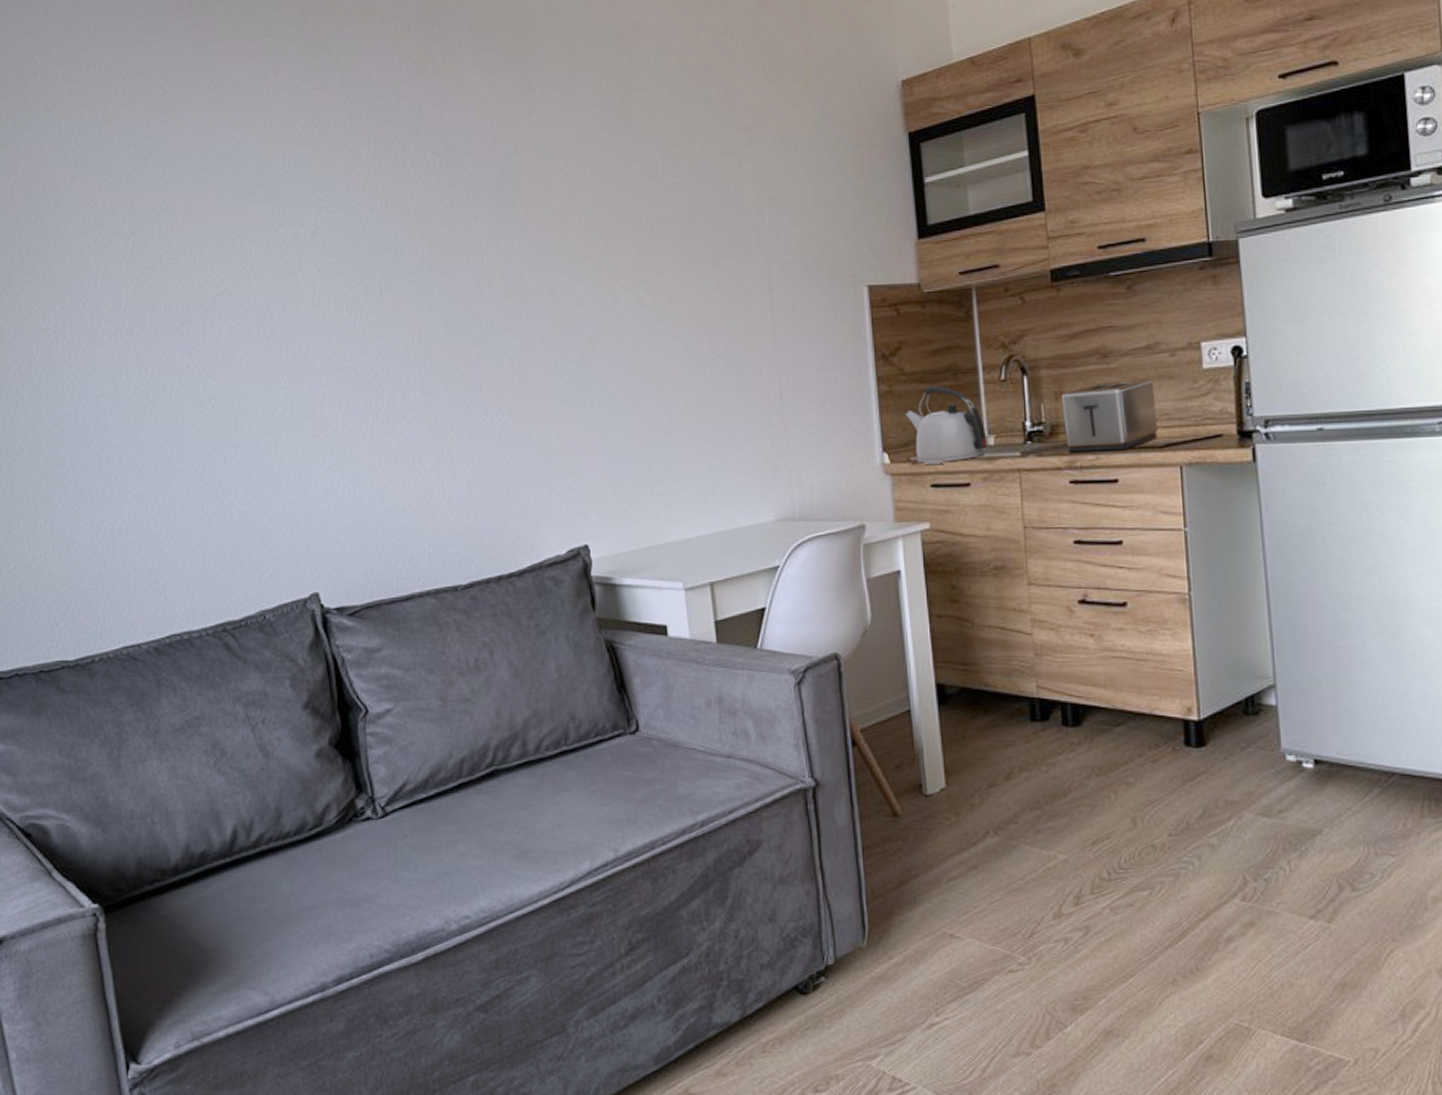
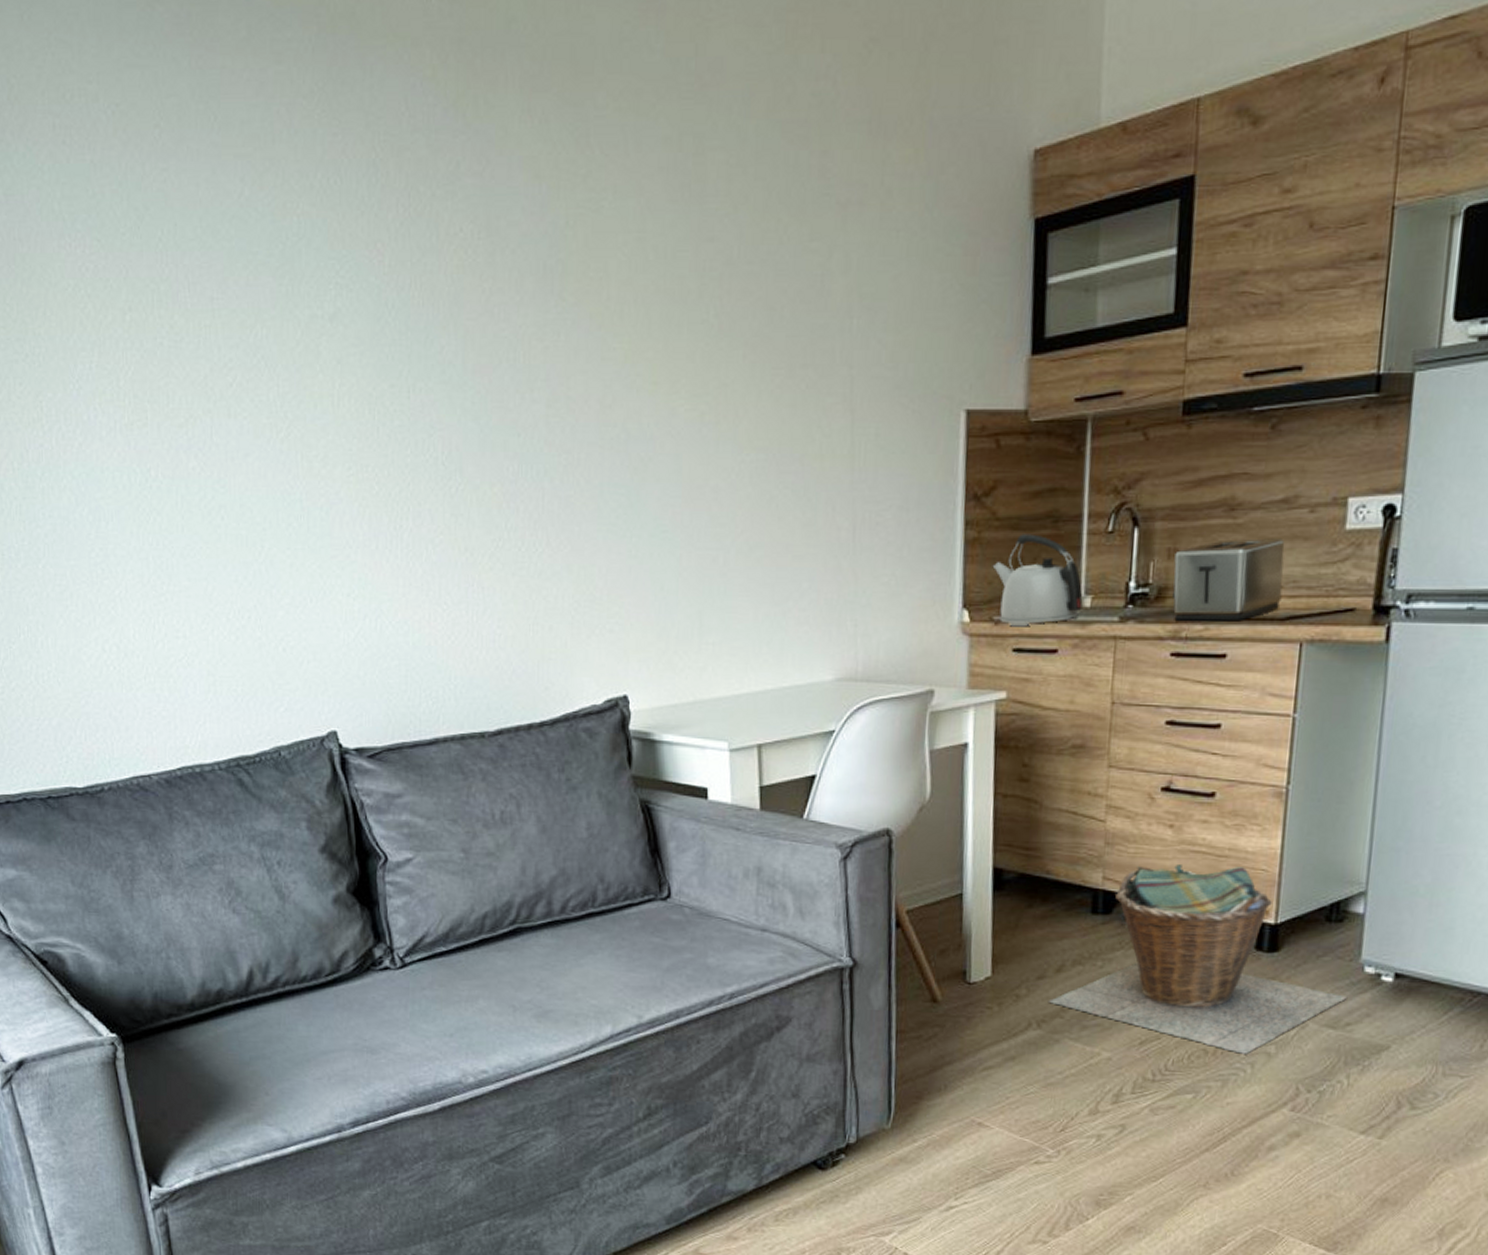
laundry basket: none [1001,669,1276,847] -> present [1048,863,1348,1054]

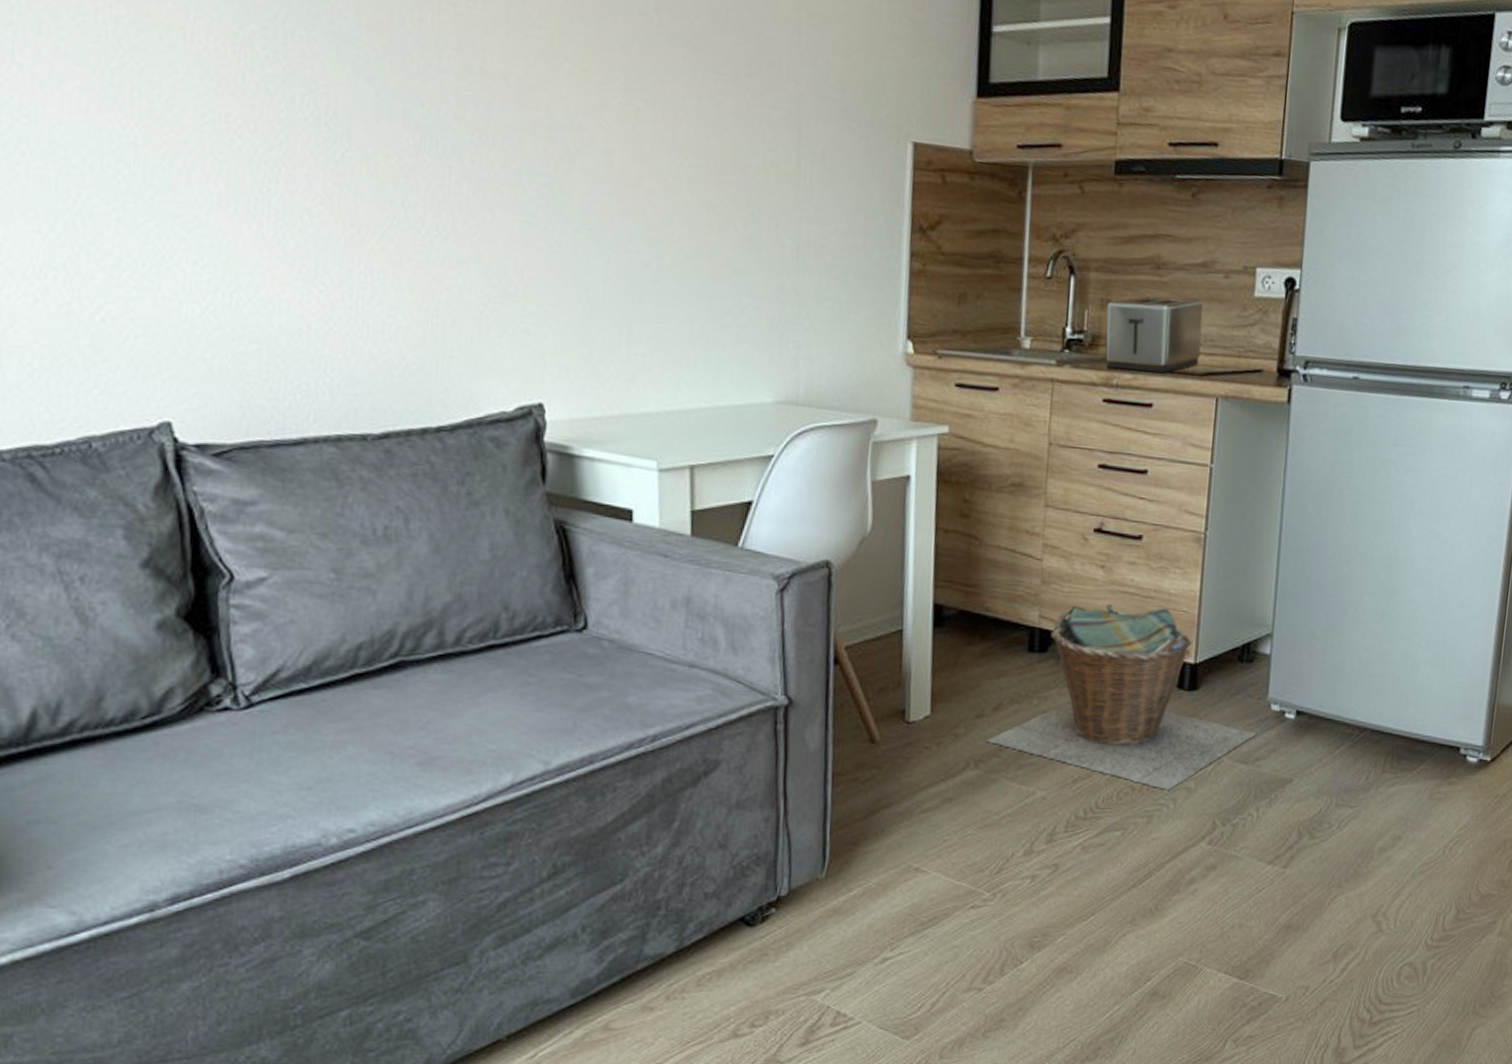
kettle: present [992,534,1083,627] -> none [936,271,1023,363]

